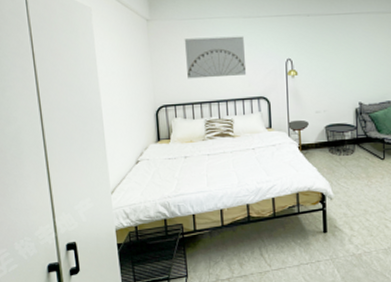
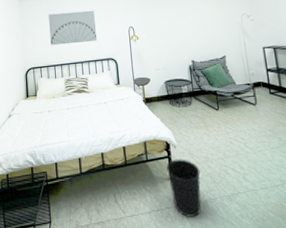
wastebasket: none [320,211,357,270] -> present [166,159,201,217]

